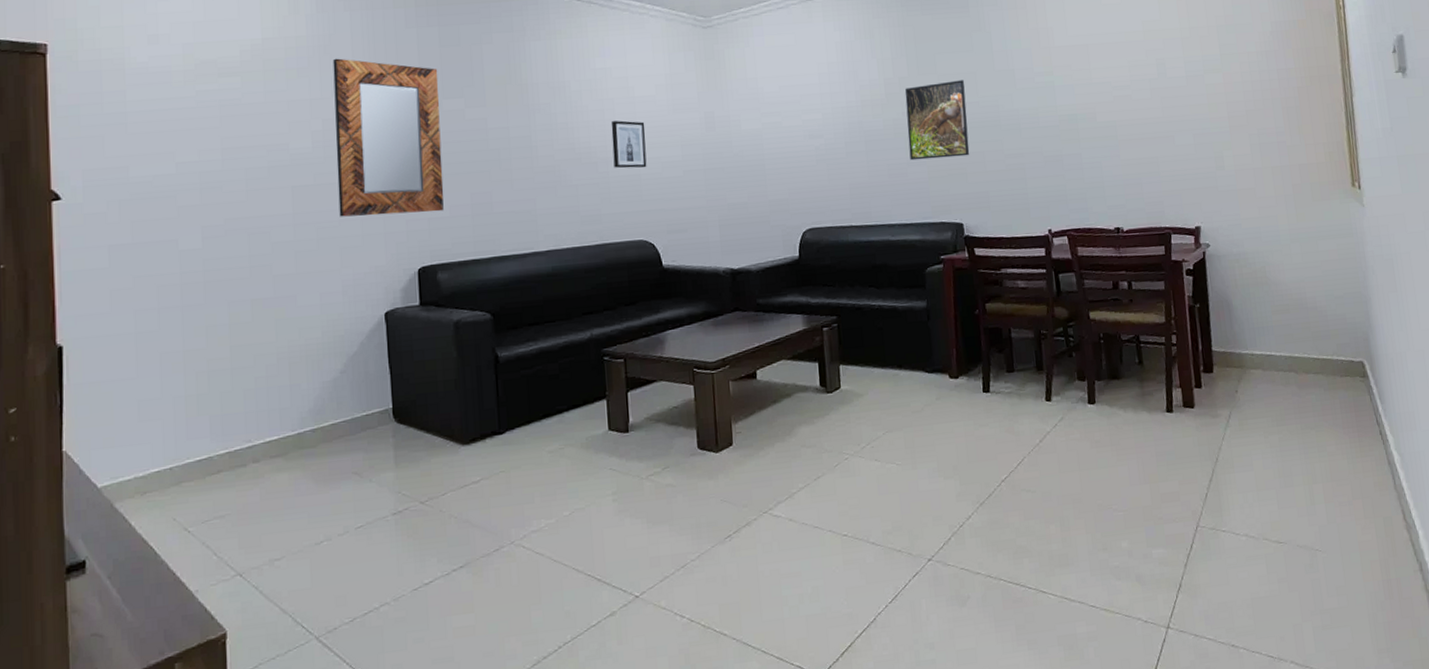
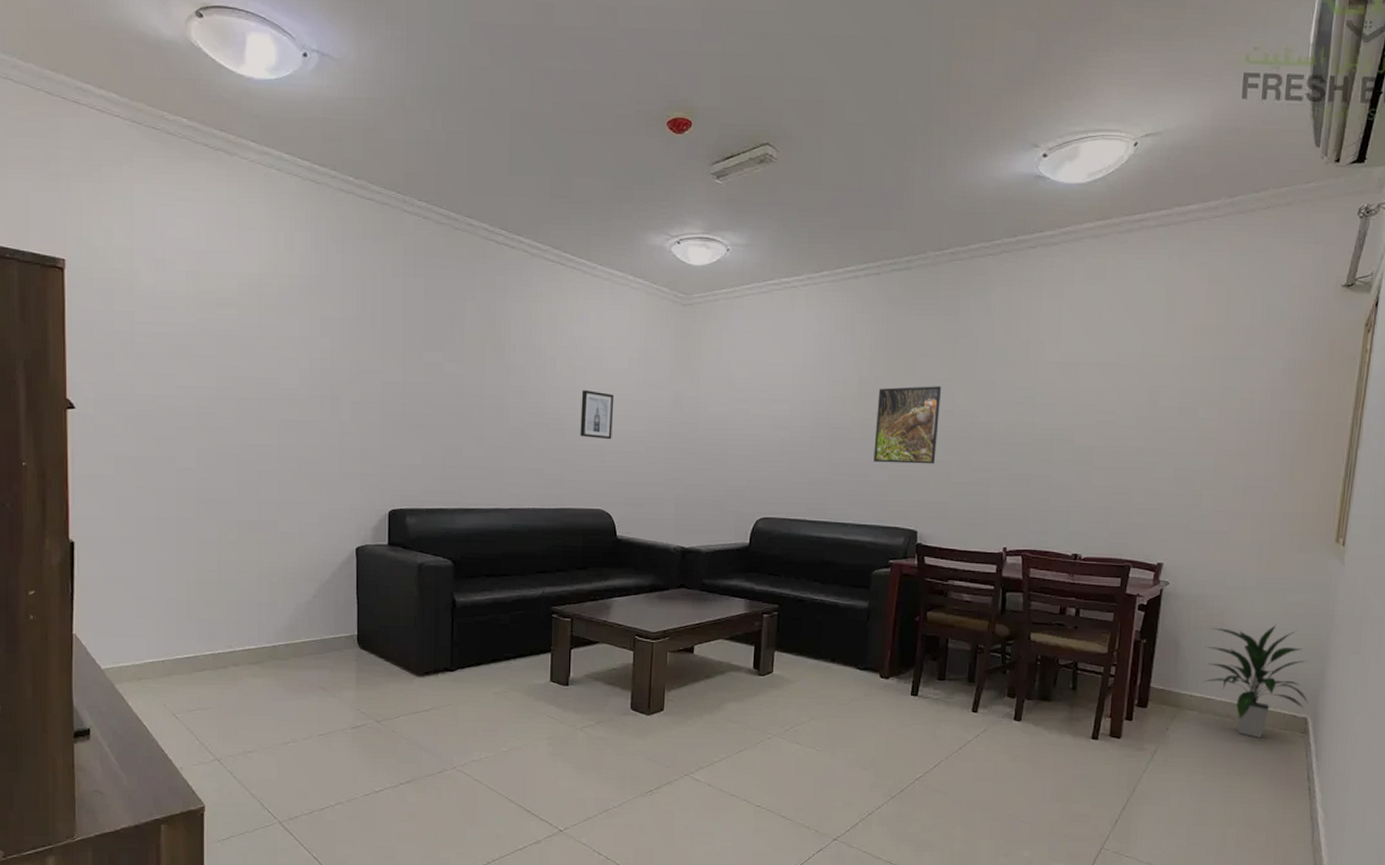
home mirror: present [333,58,444,217] -> none [321,300,421,459]
indoor plant: none [1255,273,1362,389] -> present [1202,625,1309,738]

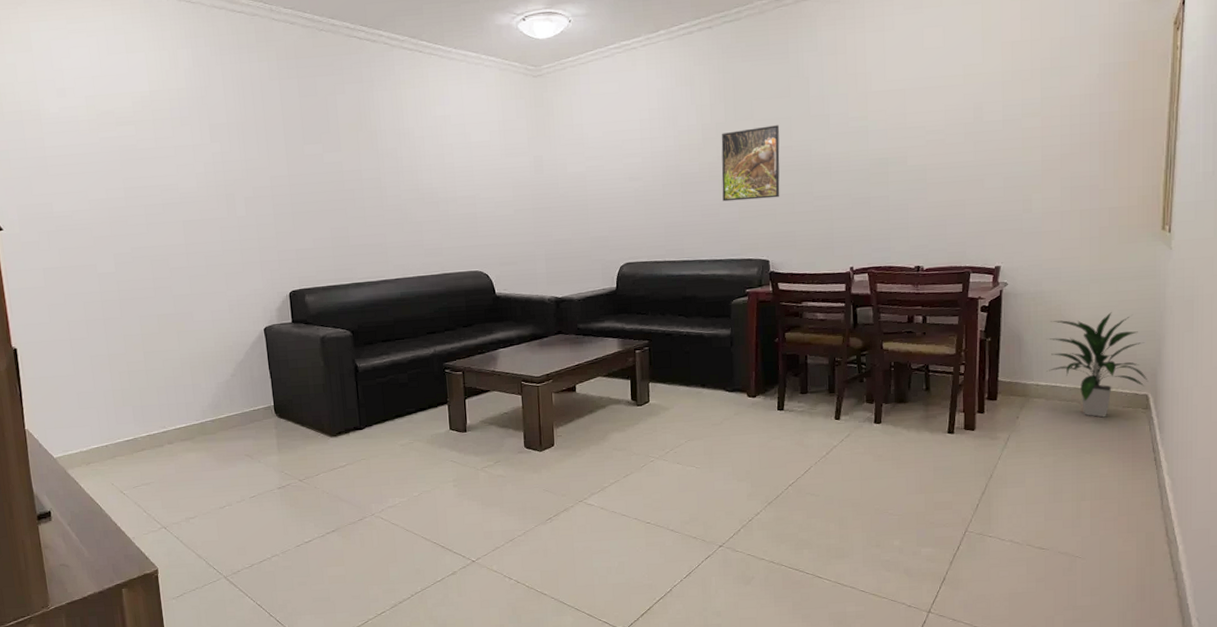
wall art: present [580,390,614,440] -> none [450,164,482,207]

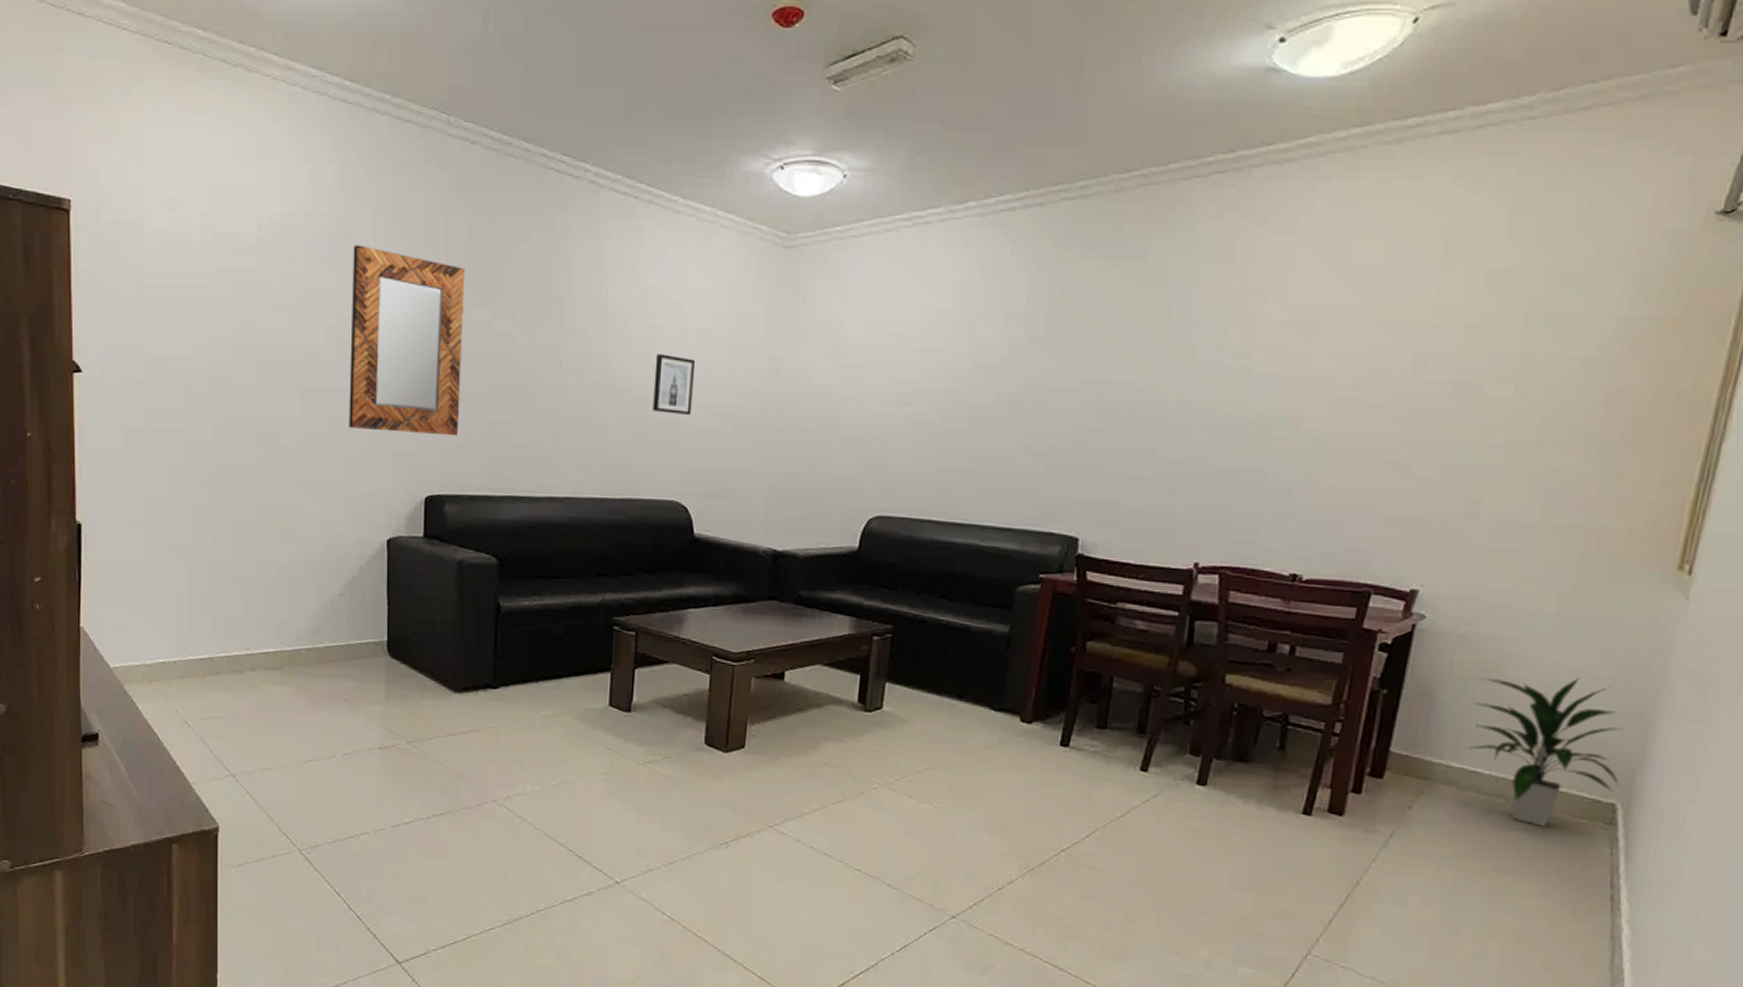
home mirror: none [209,108,309,248] -> present [349,244,466,436]
wall art: none [450,164,482,207] -> present [652,354,696,416]
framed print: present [721,125,780,202] -> none [1024,351,1121,453]

